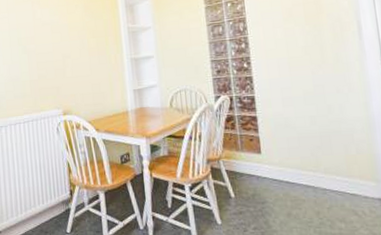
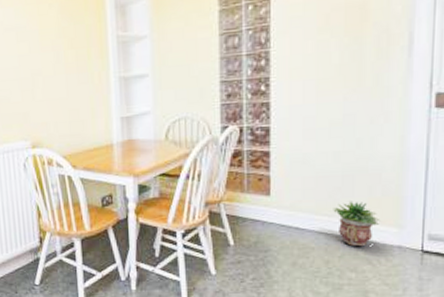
potted plant: none [316,158,359,199] -> present [333,201,381,247]

